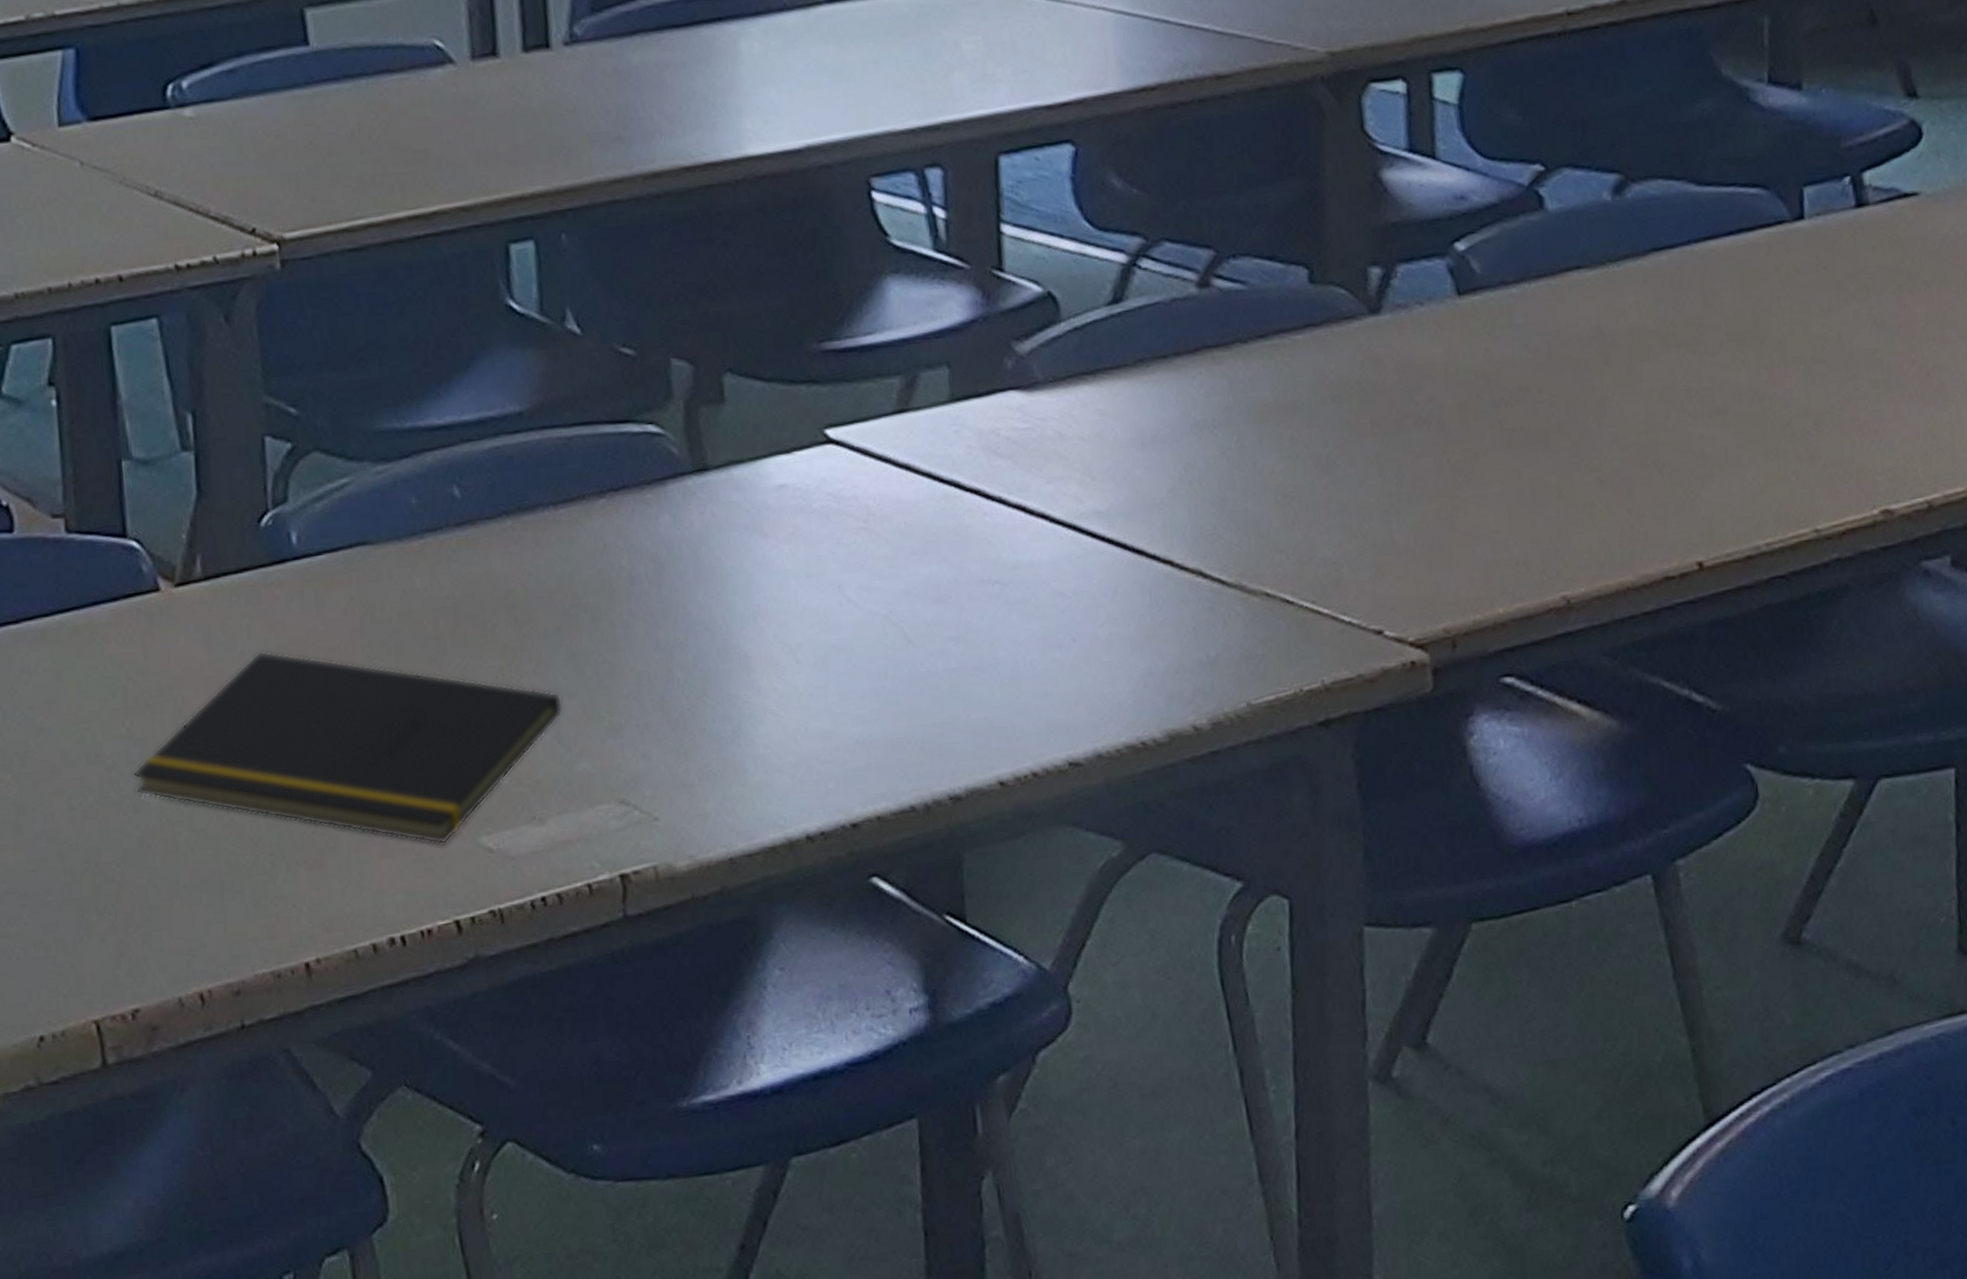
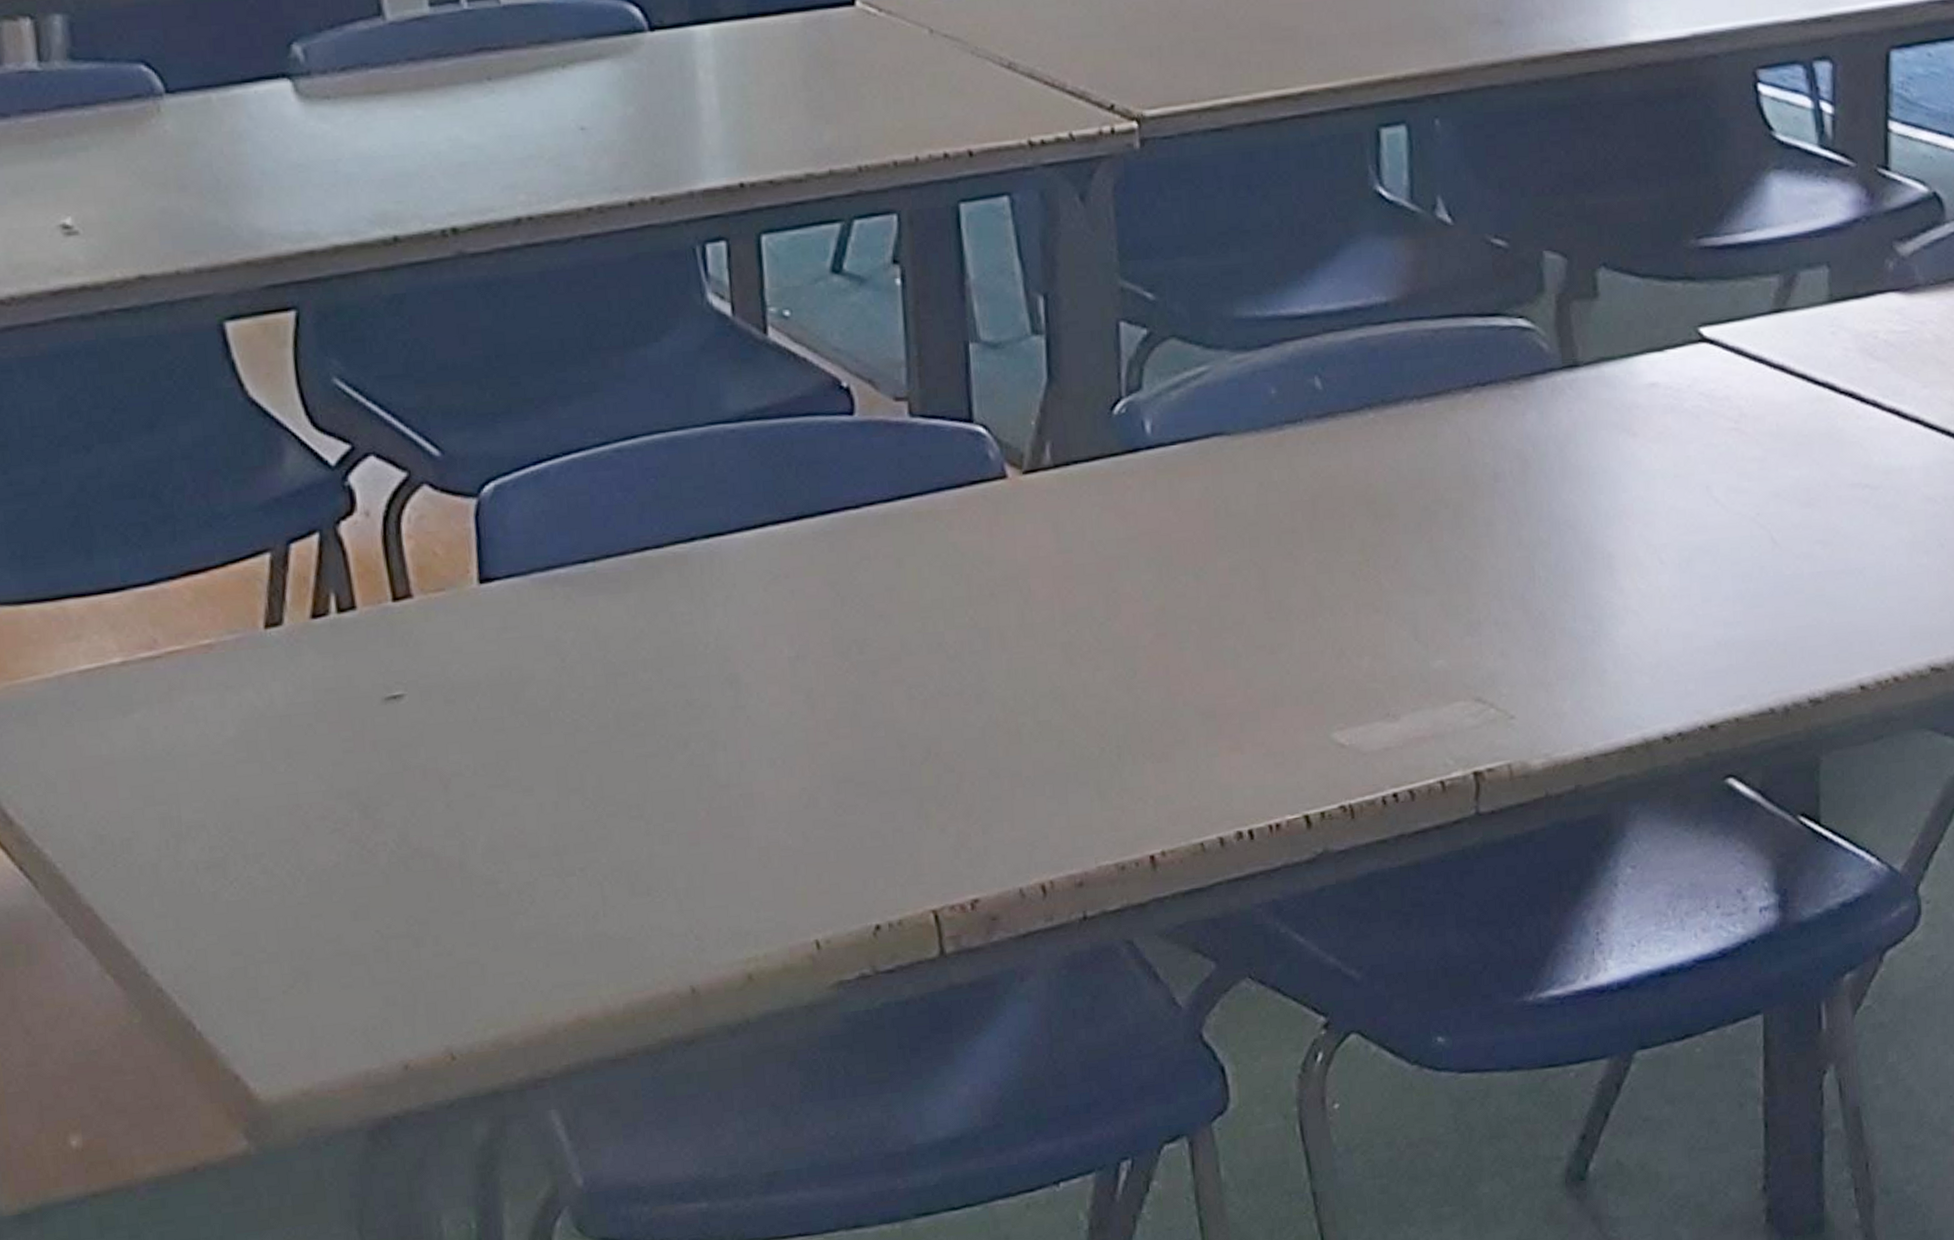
notepad: present [133,650,563,846] -> none [976,541,1421,740]

